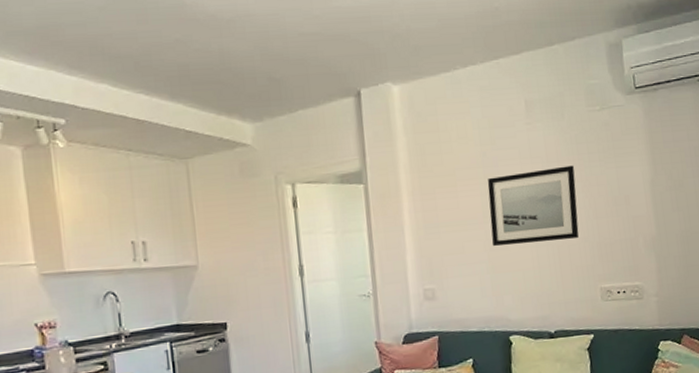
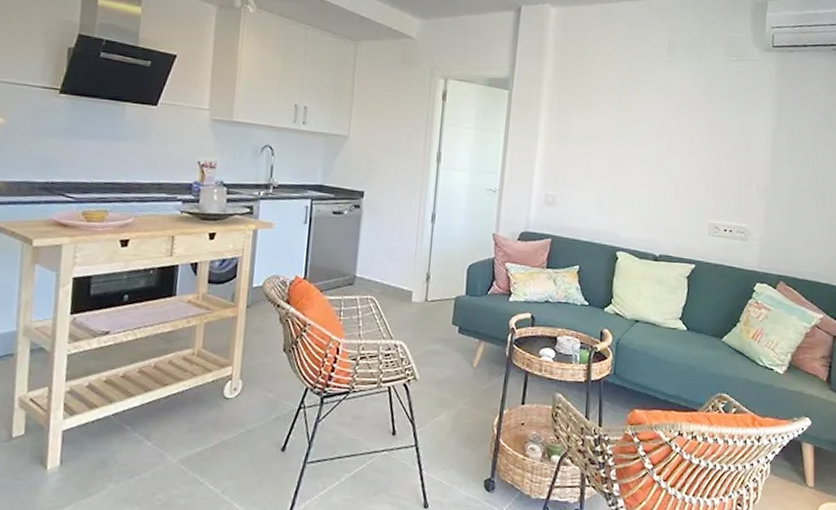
wall art: present [487,165,579,246] -> none [615,104,704,173]

